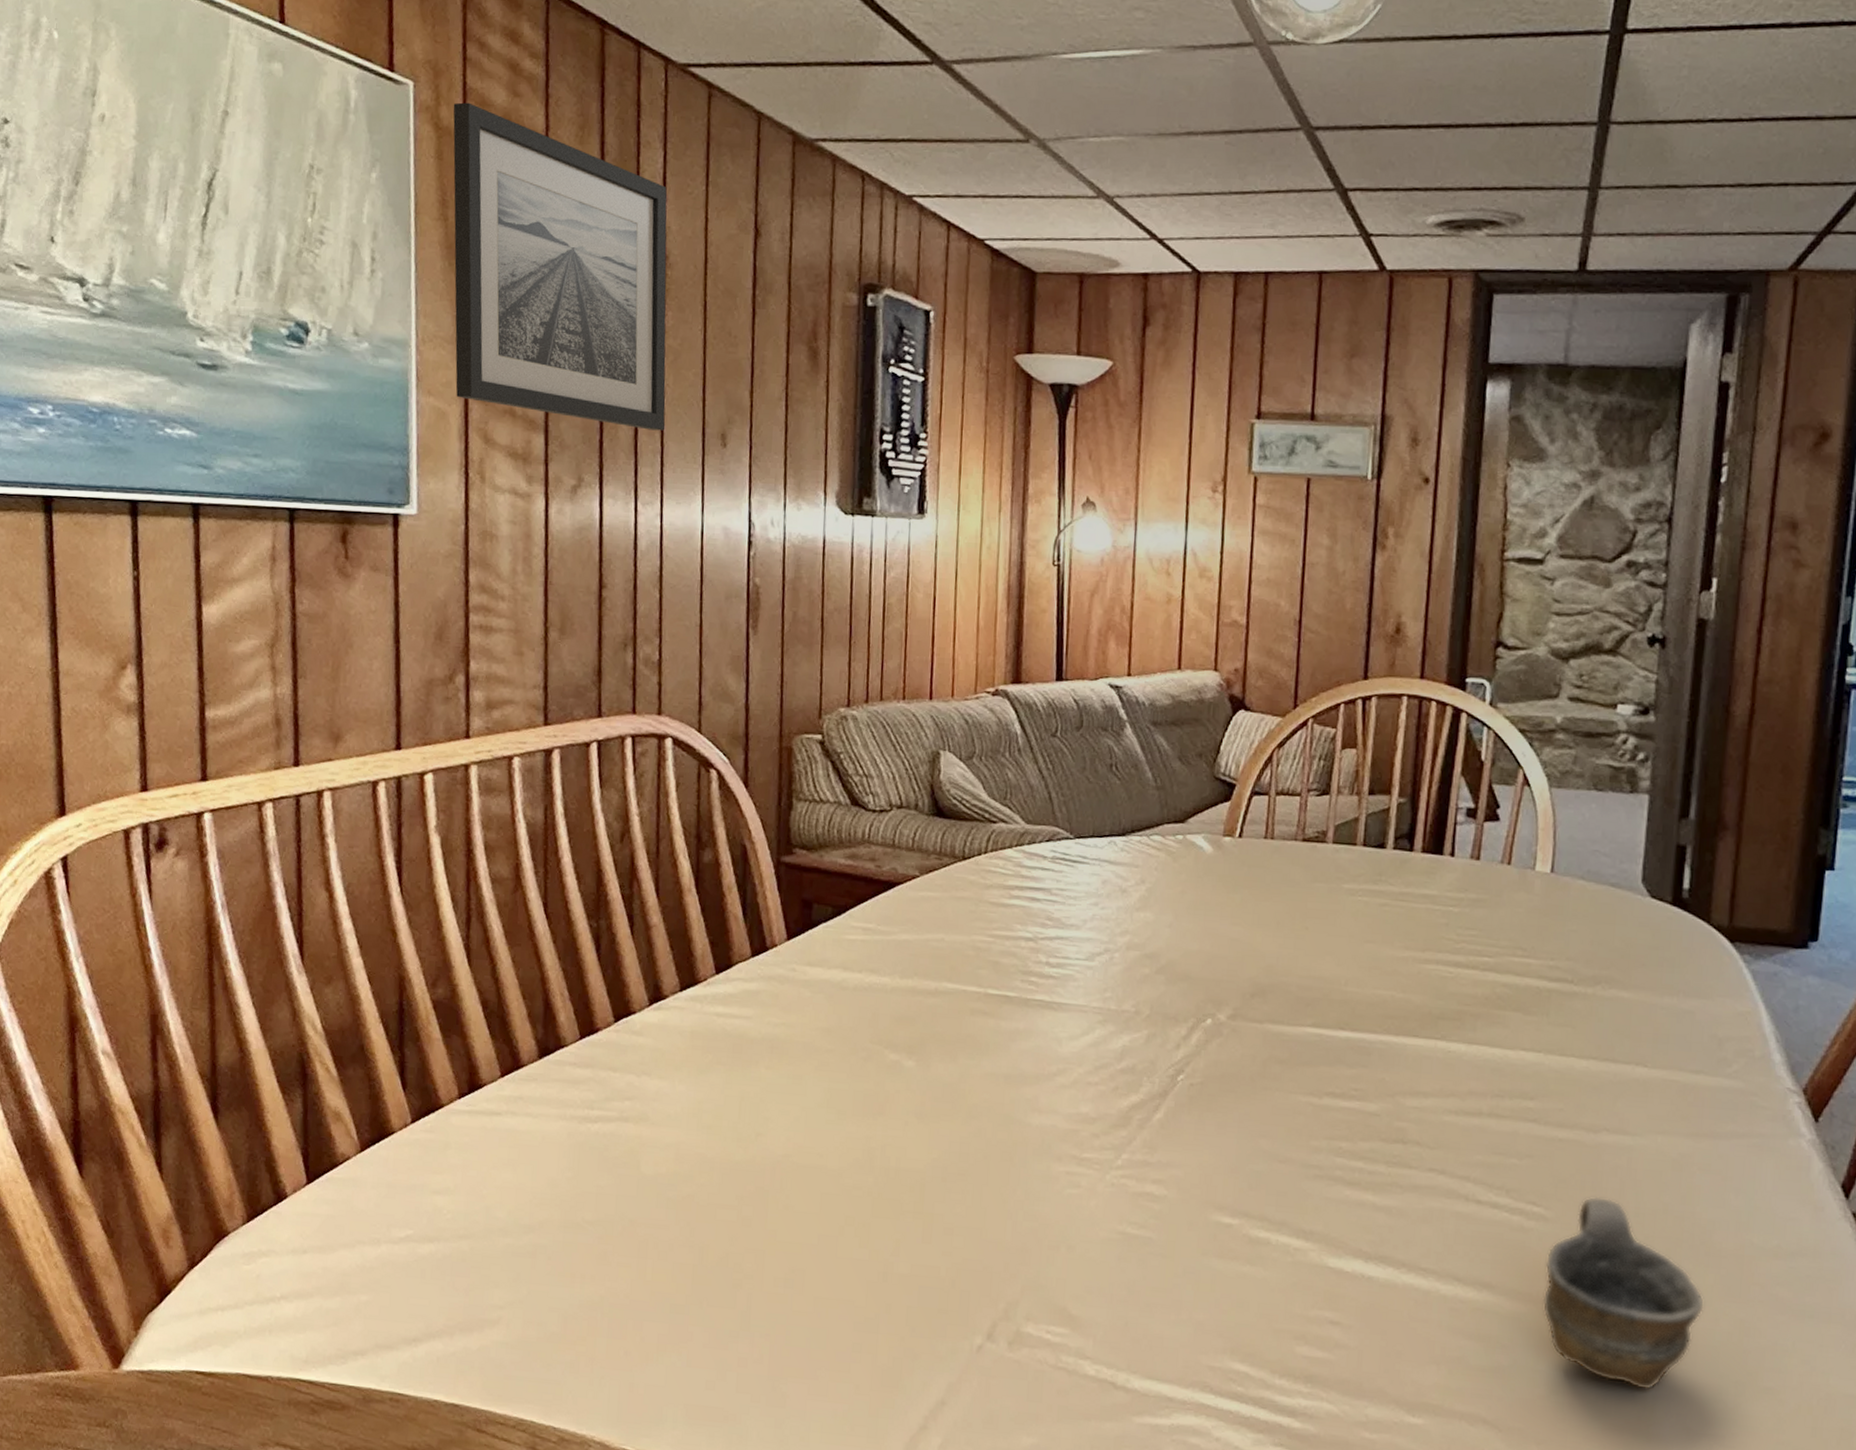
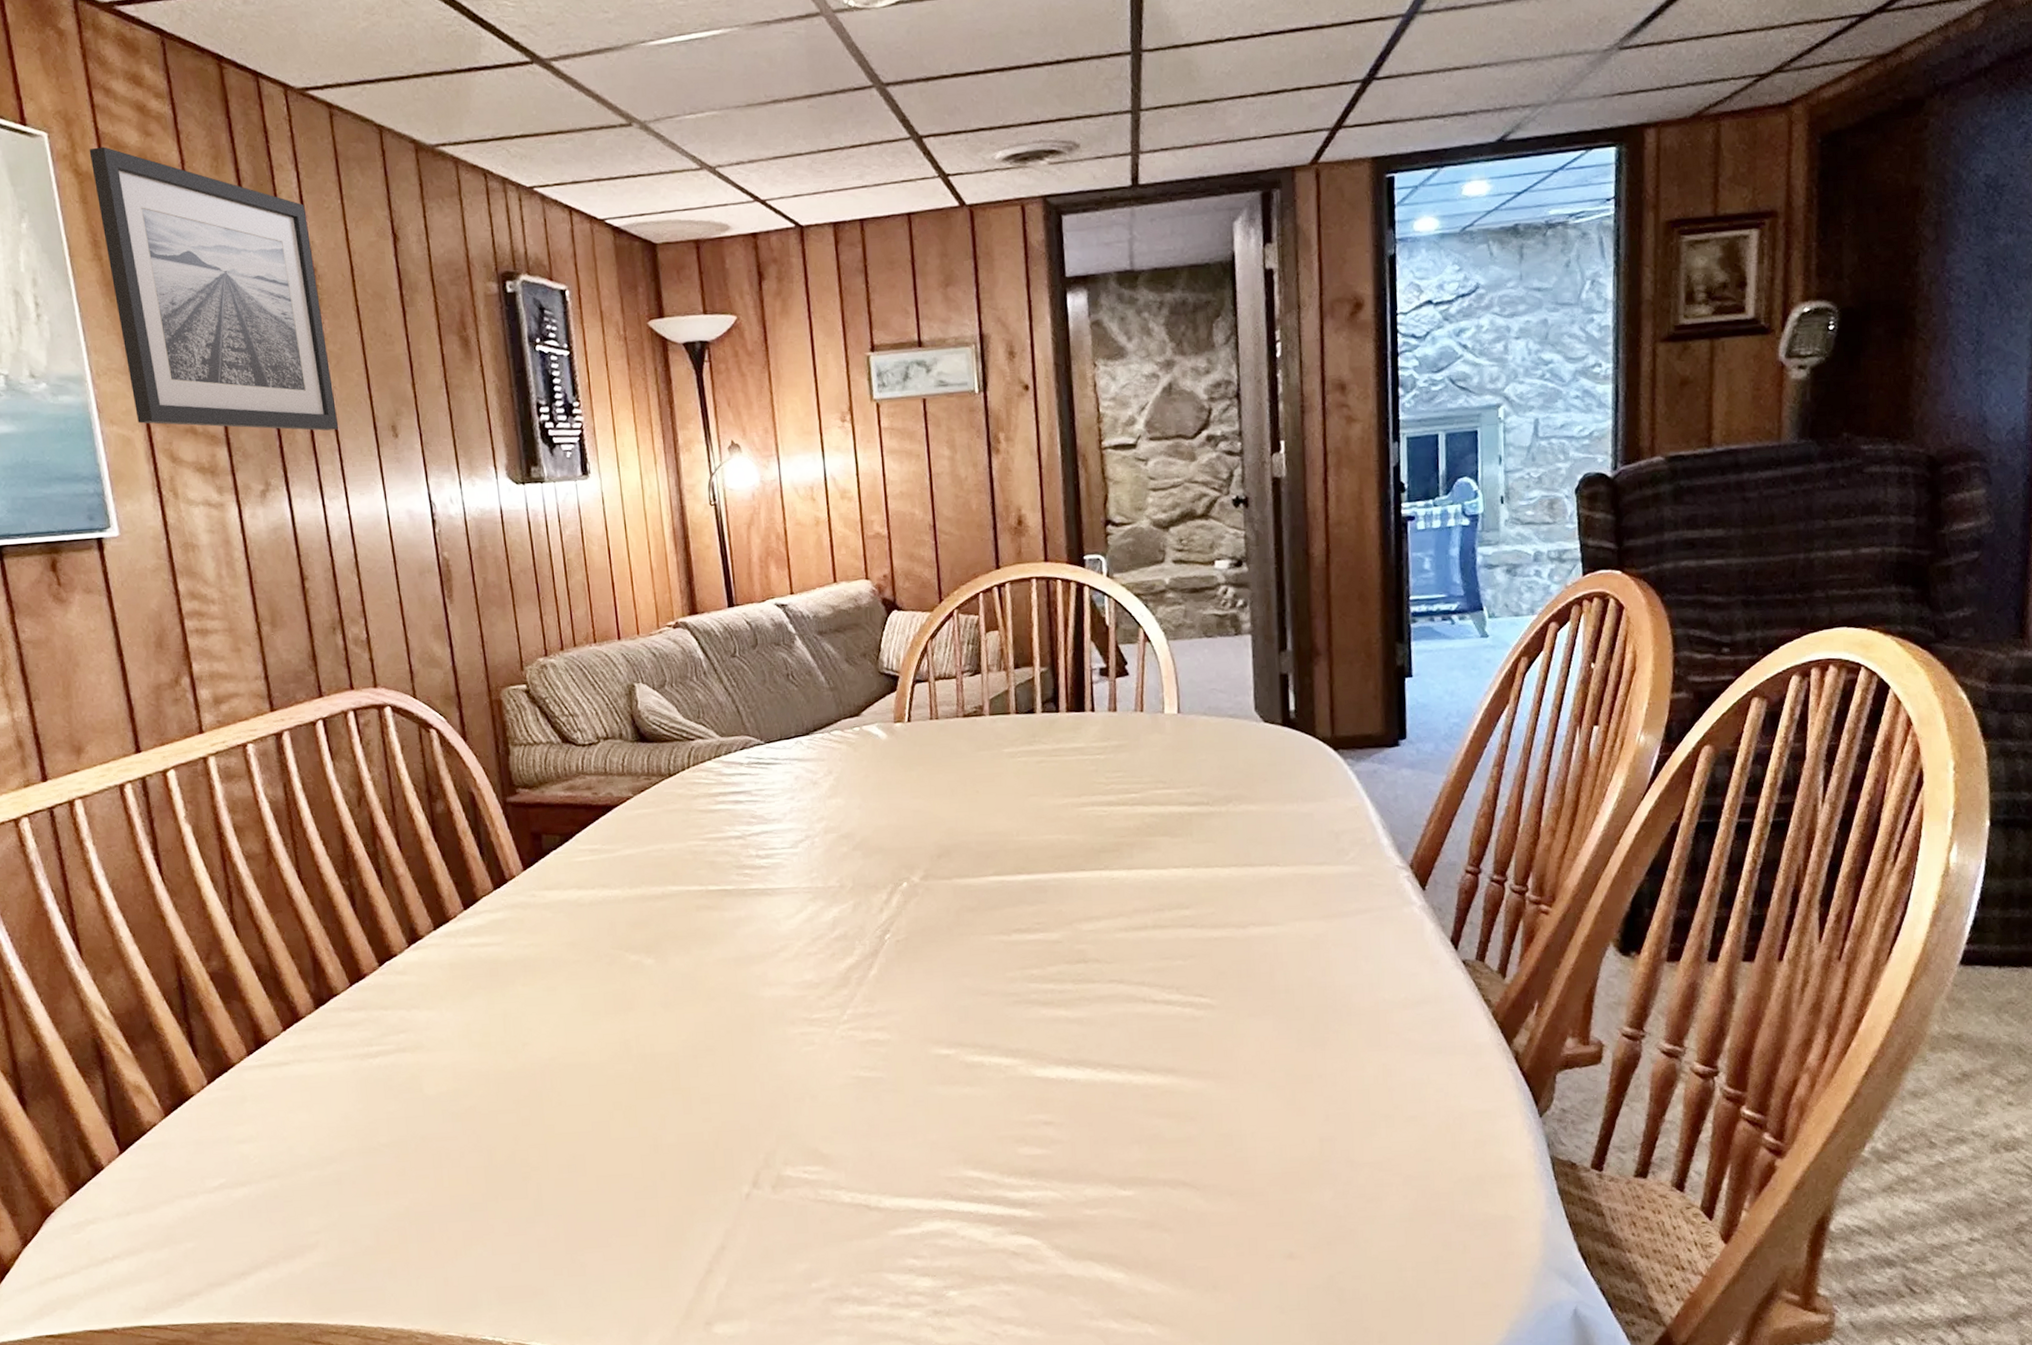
cup: present [1542,1196,1705,1391] -> none [1216,980,1353,1136]

